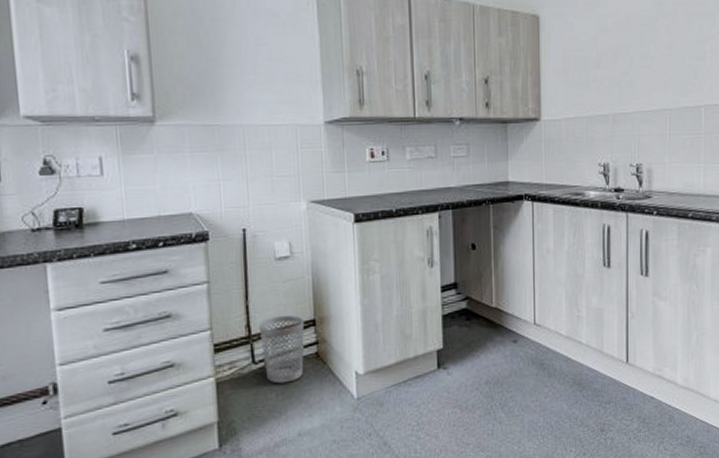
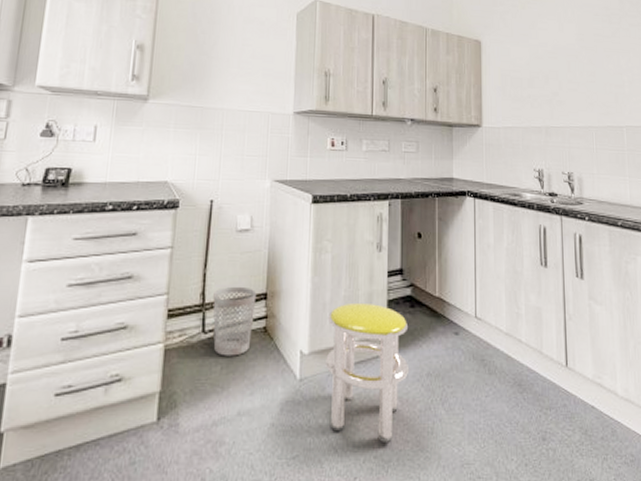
stool: none [380,319,468,448] -> present [326,302,410,444]

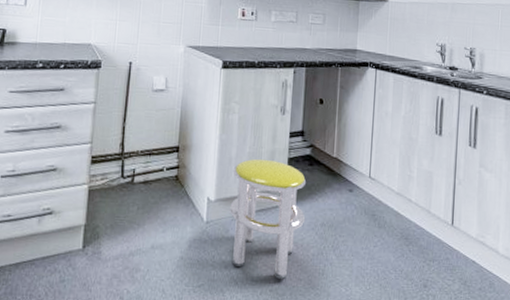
wastebasket: present [213,286,257,356] -> none [131,139,170,199]

